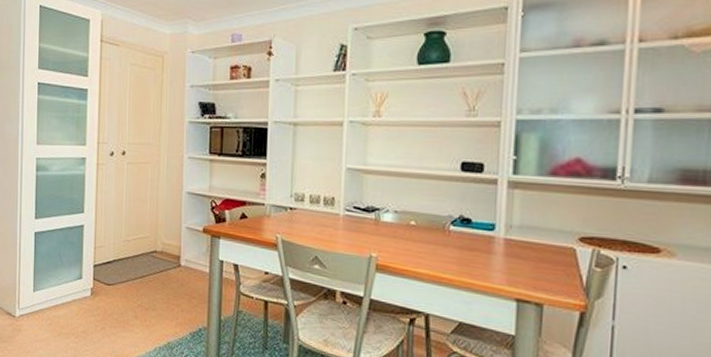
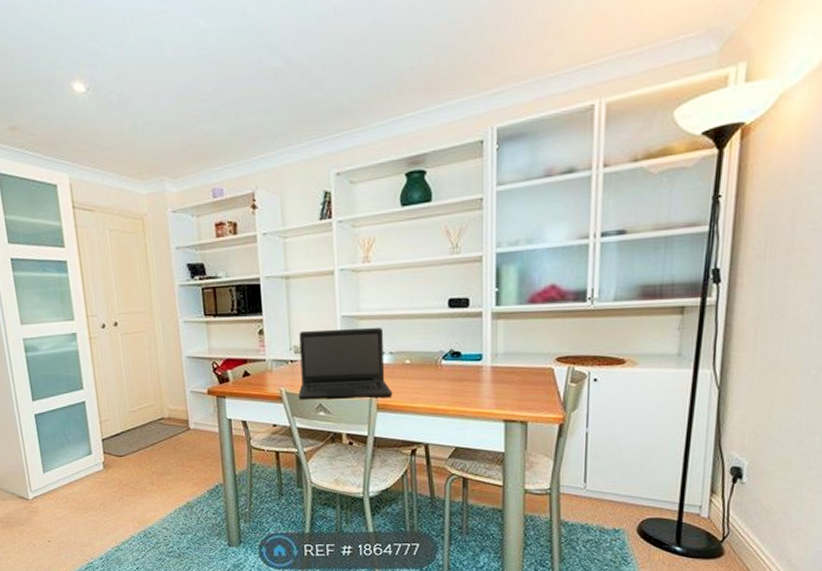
laptop: none [294,178,394,258] -> present [298,328,393,400]

